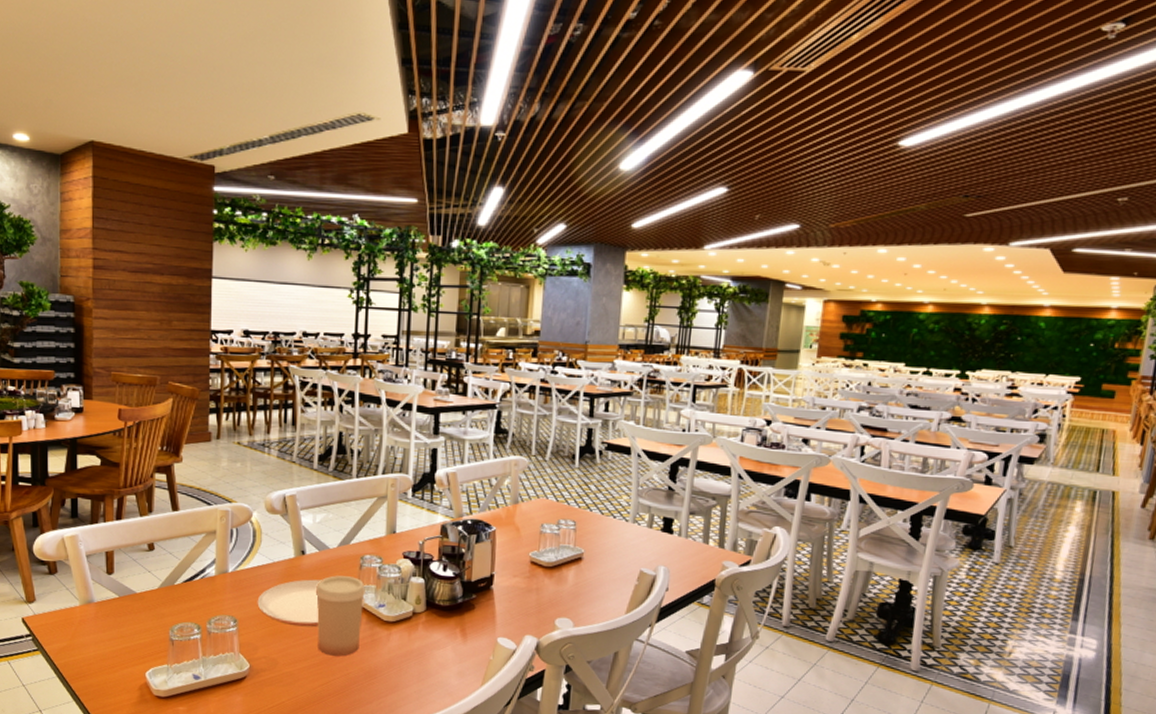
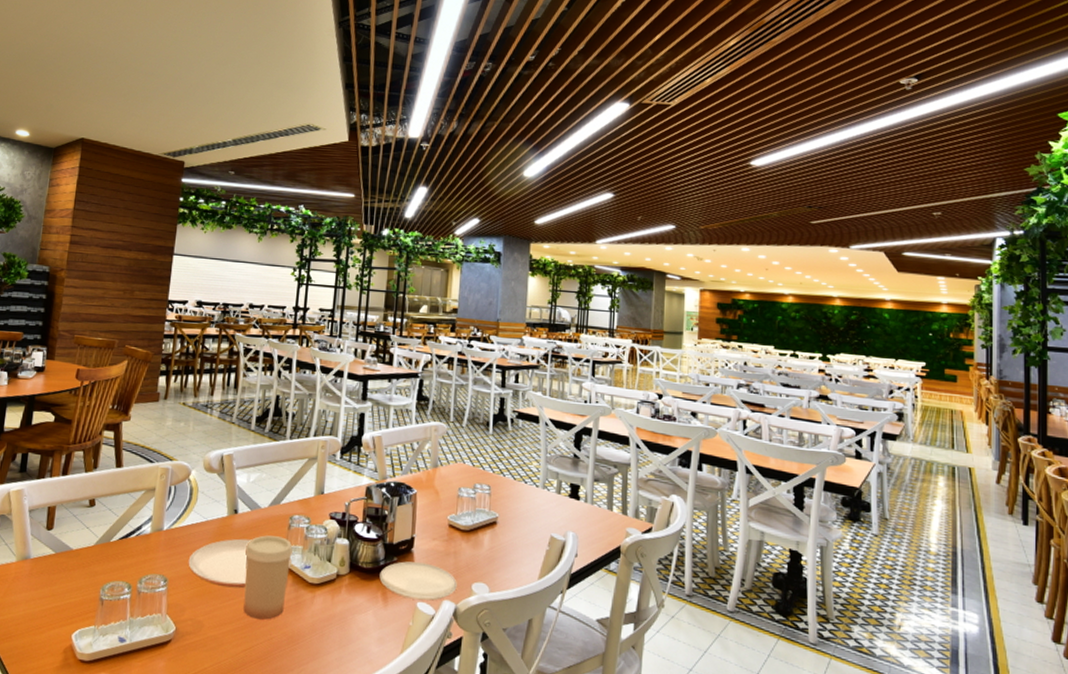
plate: none [457,598,540,636] -> present [379,561,457,601]

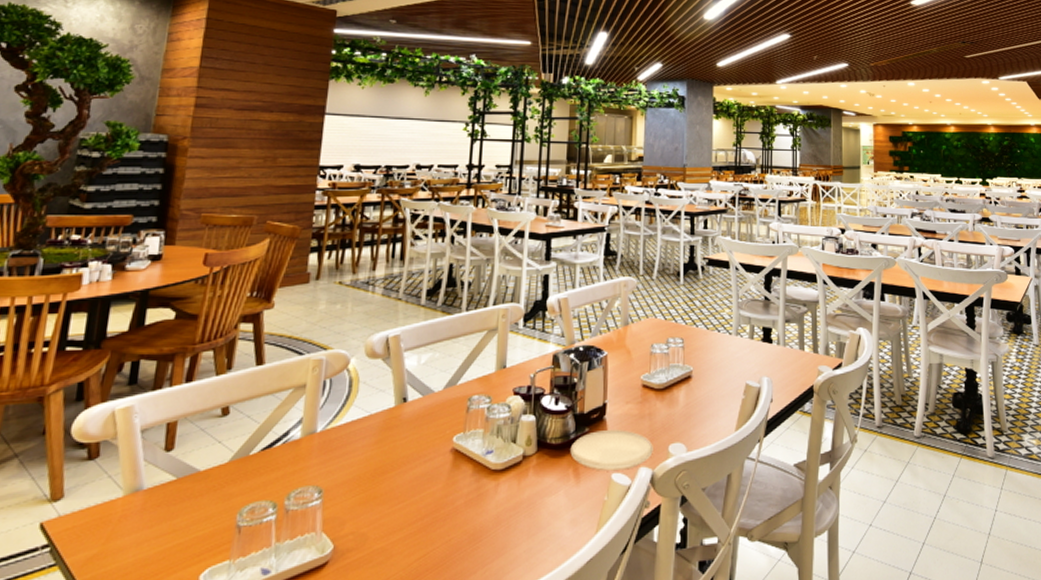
plate: present [188,538,292,588] -> none [348,429,471,489]
cup: present [243,535,294,620] -> none [416,422,473,520]

